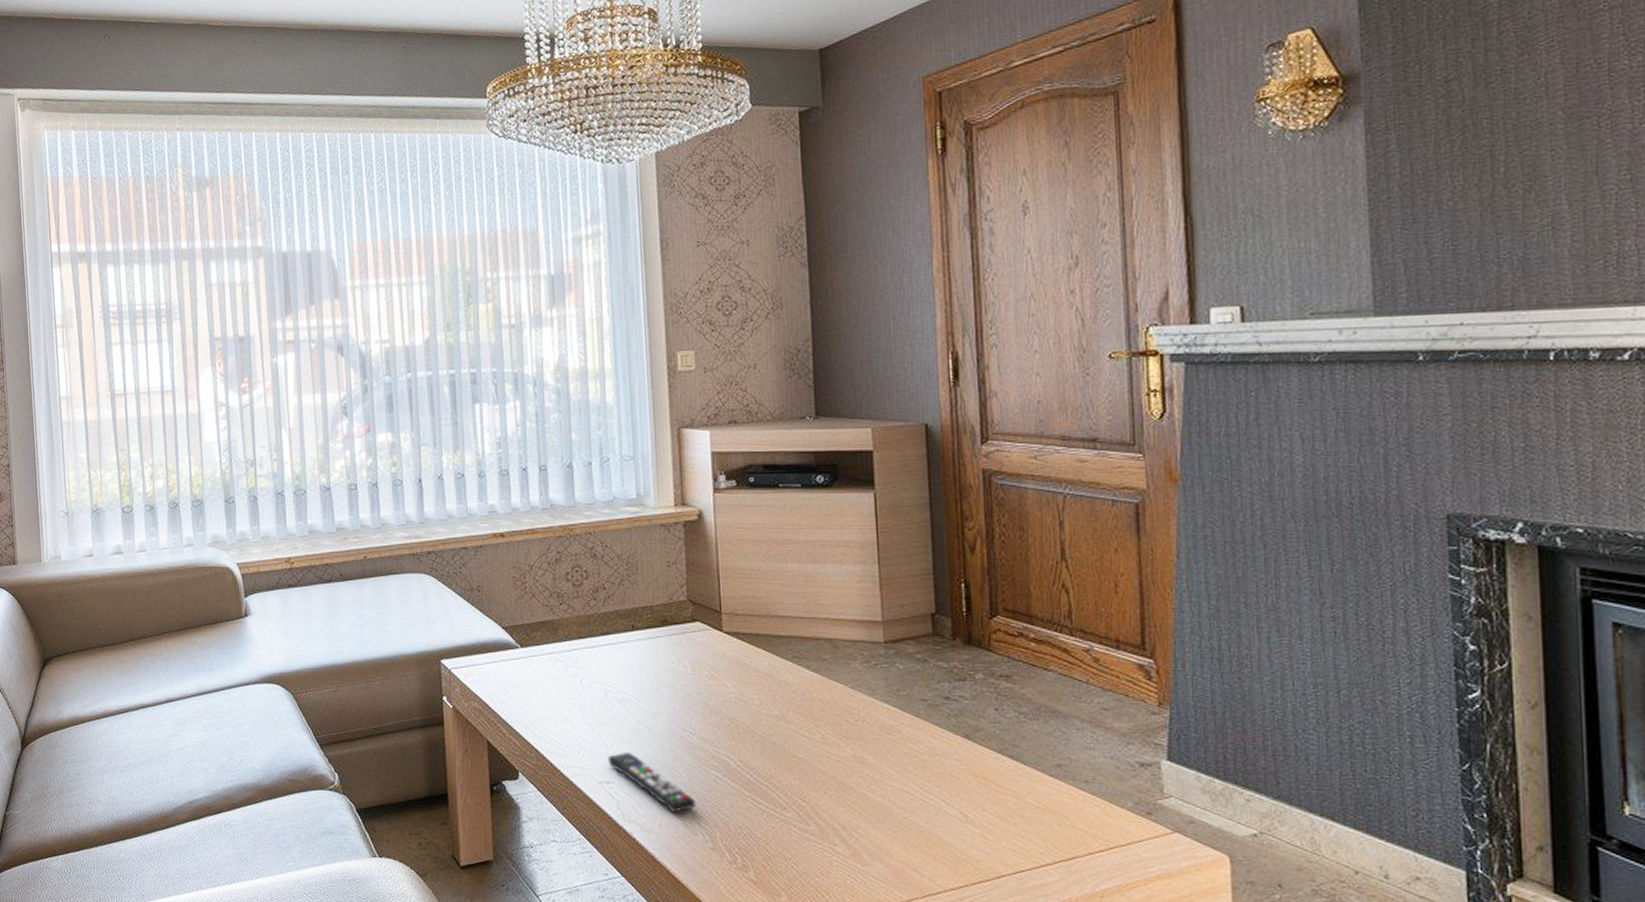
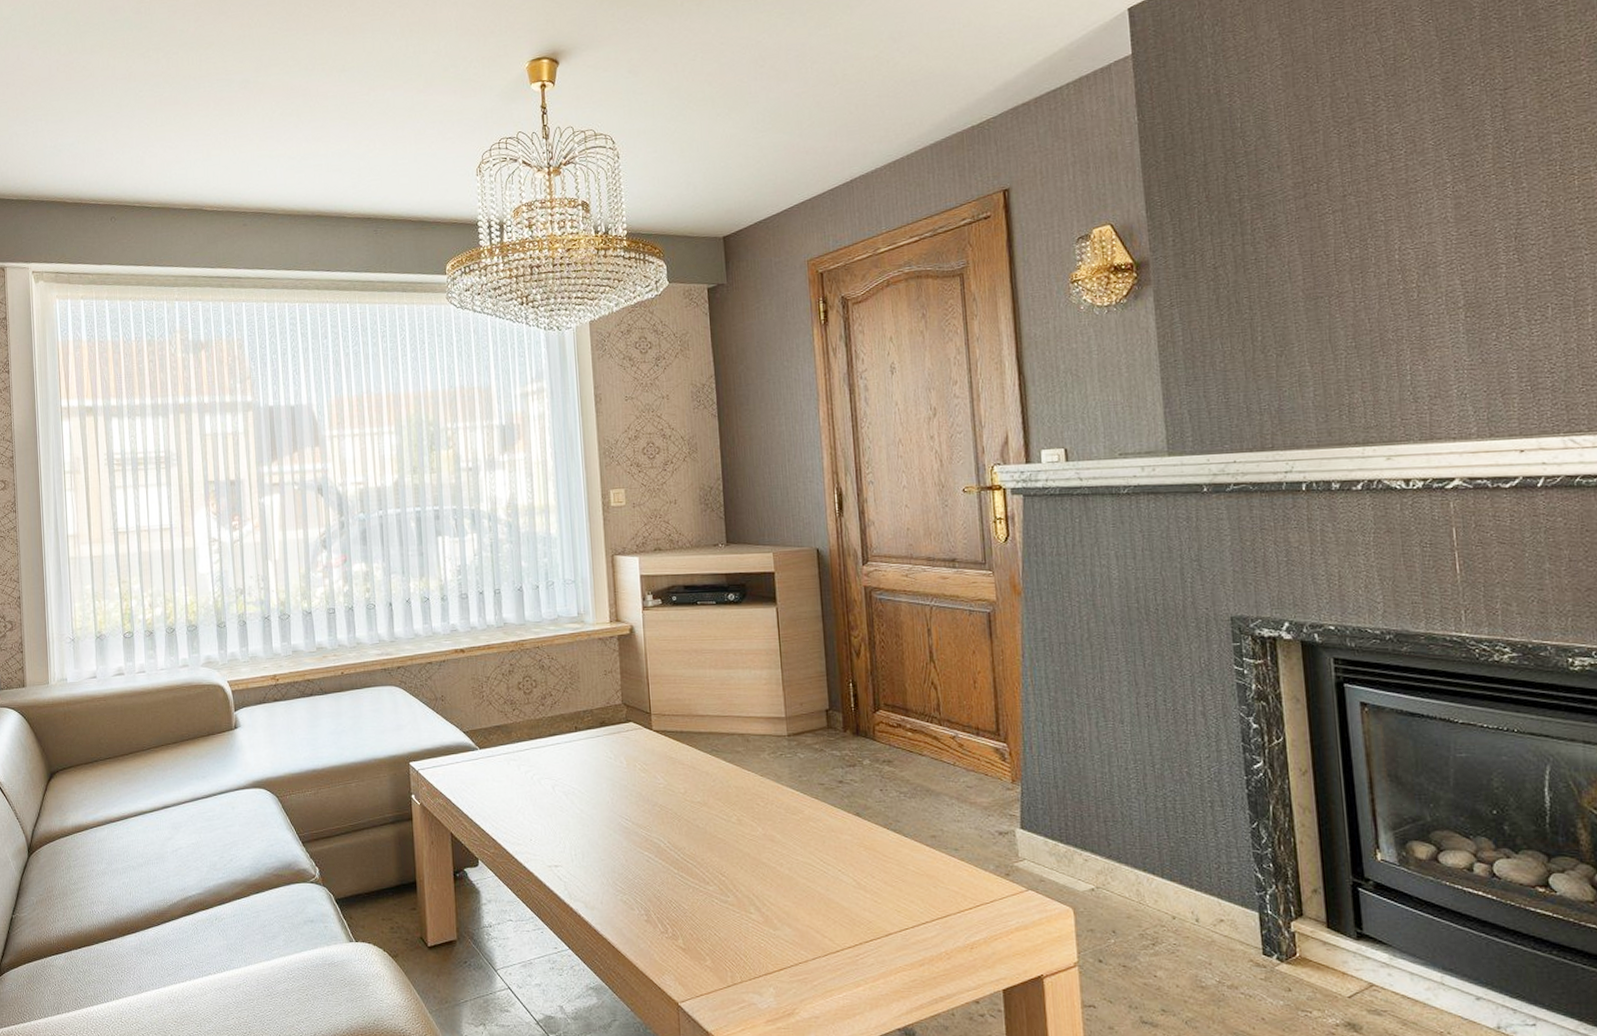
remote control: present [607,751,697,813] -> none [555,838,633,891]

